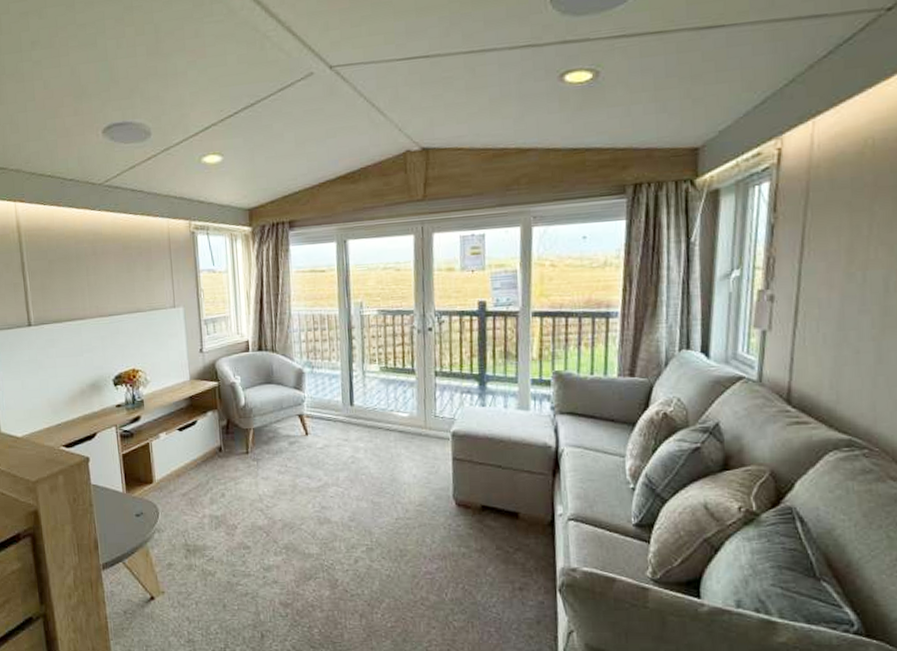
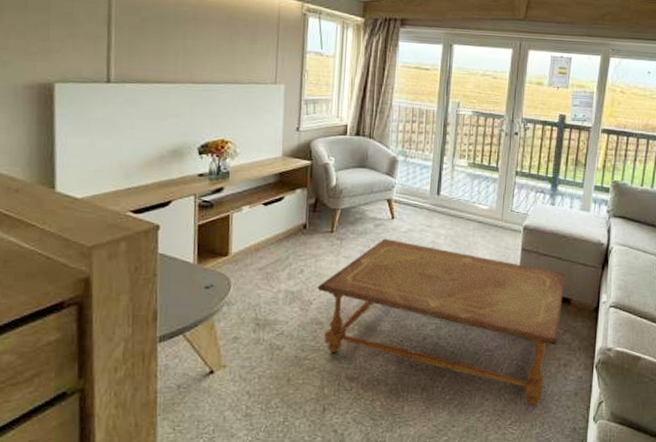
coffee table: none [240,456,509,635] -> present [317,238,566,406]

